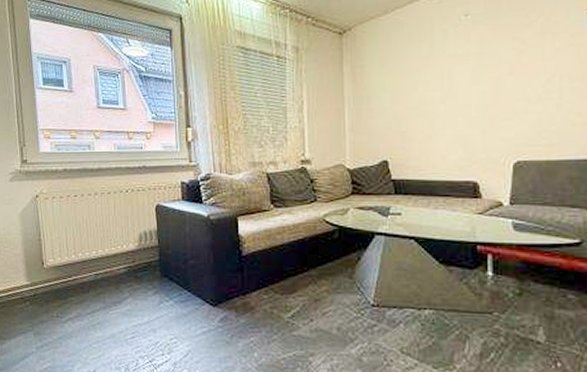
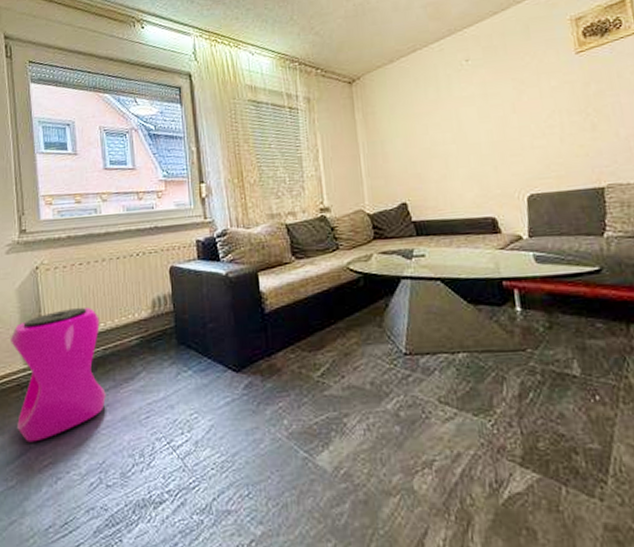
stool: none [14,236,97,348] -> present [9,308,106,443]

